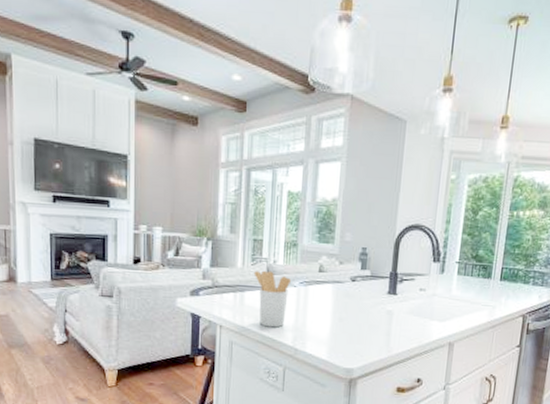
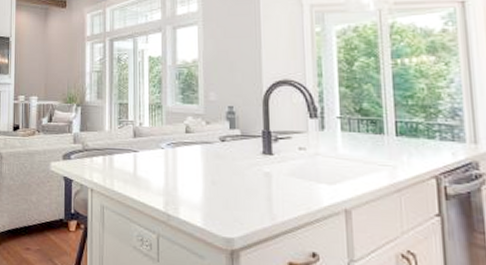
utensil holder: present [253,270,291,328] -> none [121,133,157,192]

